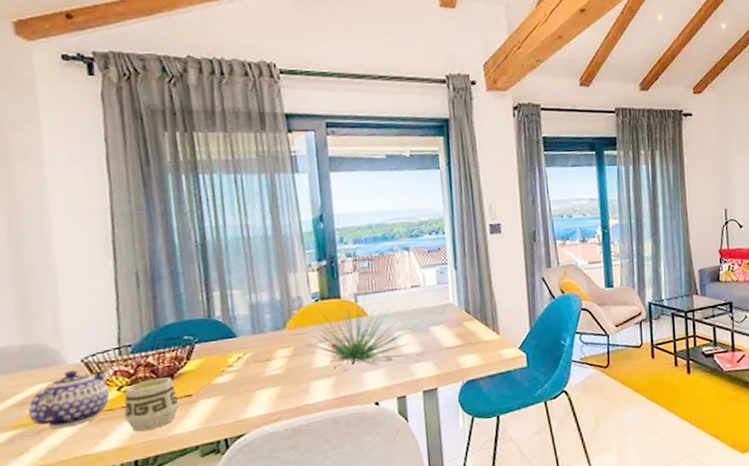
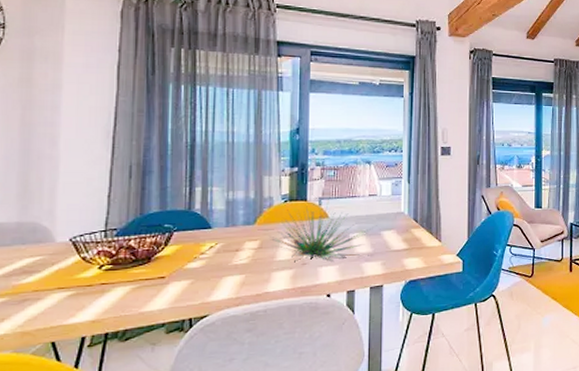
teapot: present [28,370,110,429] -> none [15,248,92,300]
cup: present [124,377,180,432] -> none [102,260,153,307]

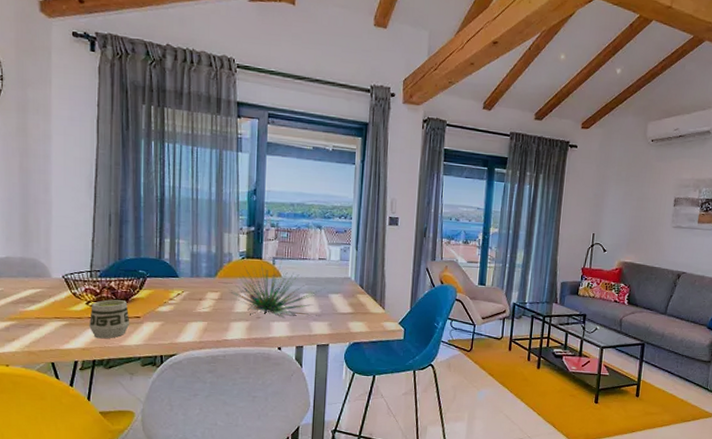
cup: none [102,260,153,307] -> present [89,299,130,339]

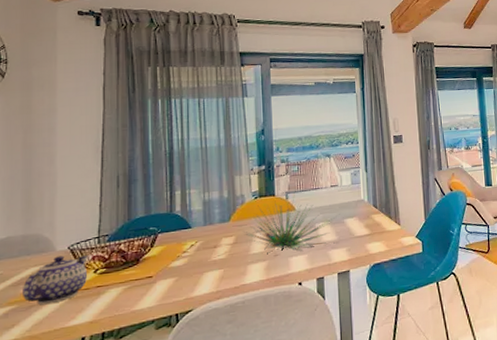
teapot: none [22,283,81,326] -> present [23,255,88,306]
cup: present [89,299,130,339] -> none [98,262,142,308]

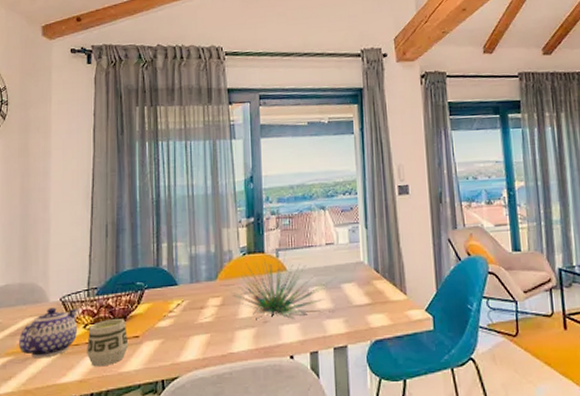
cup: none [98,262,142,308] -> present [87,319,129,367]

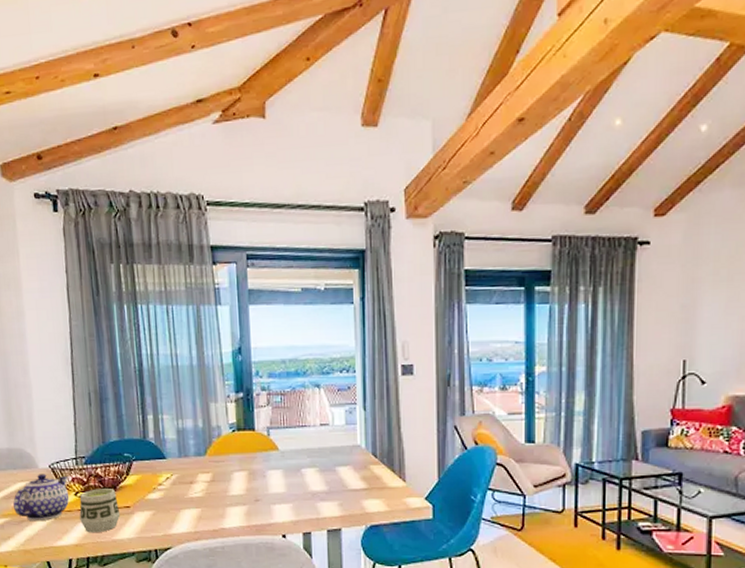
plant: present [231,244,332,319] -> none [221,421,325,499]

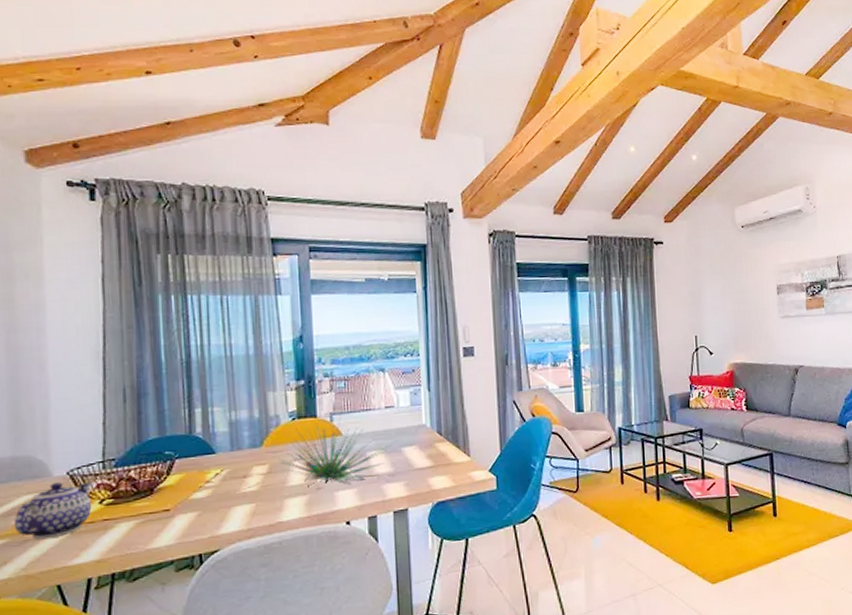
cup: present [79,489,121,533] -> none [104,492,158,545]
plant: none [221,421,325,499] -> present [279,408,391,486]

